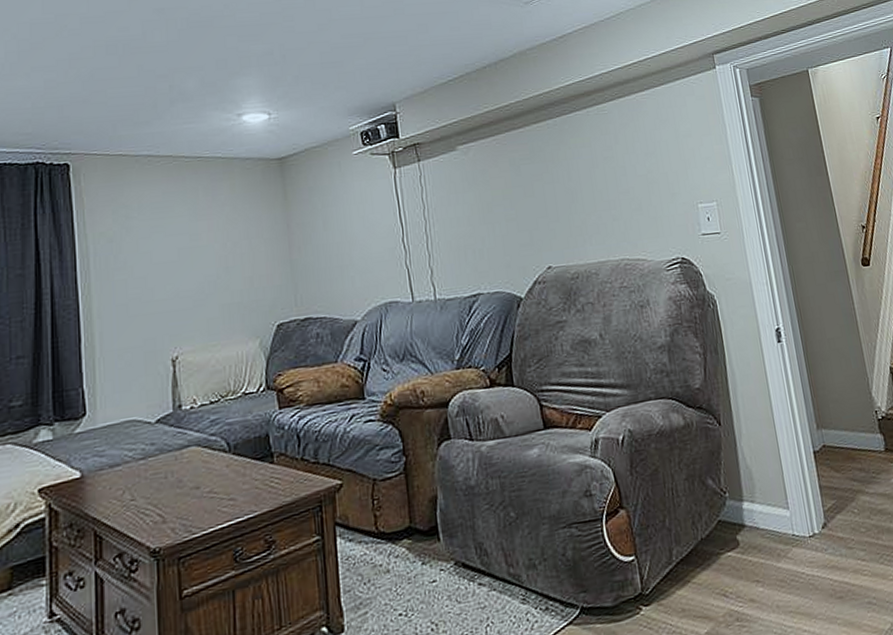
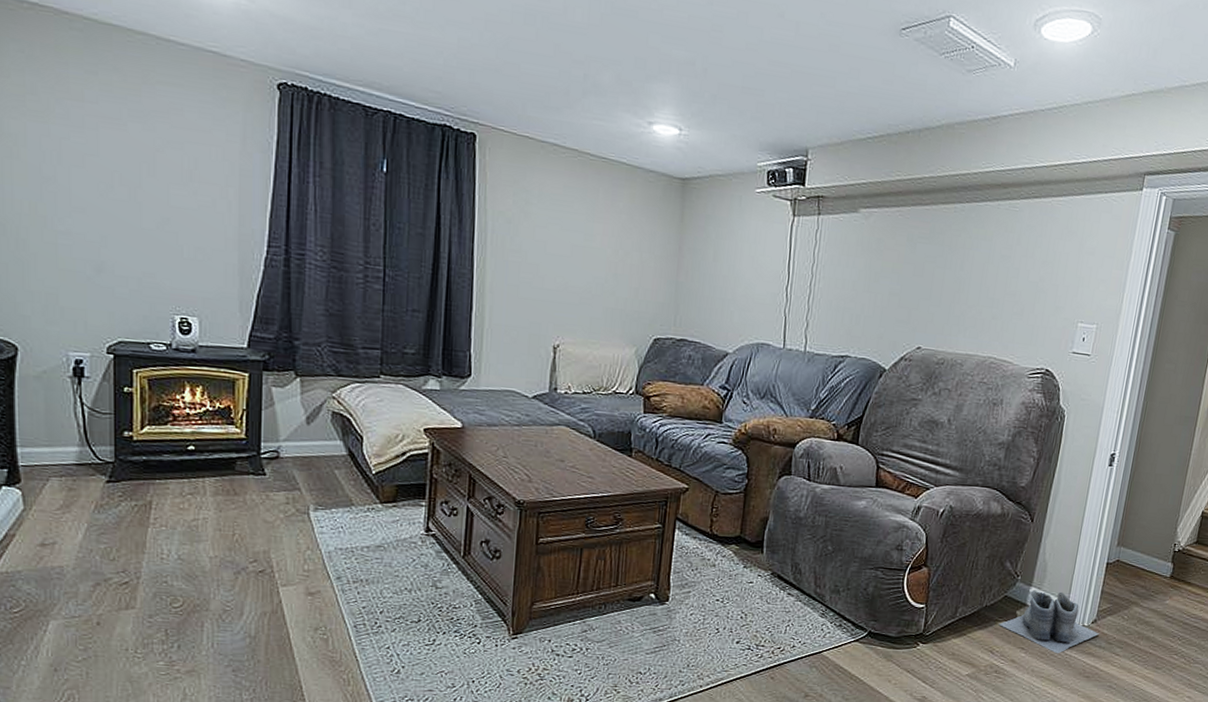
boots: none [722,499,835,578] -> present [998,591,1099,654]

